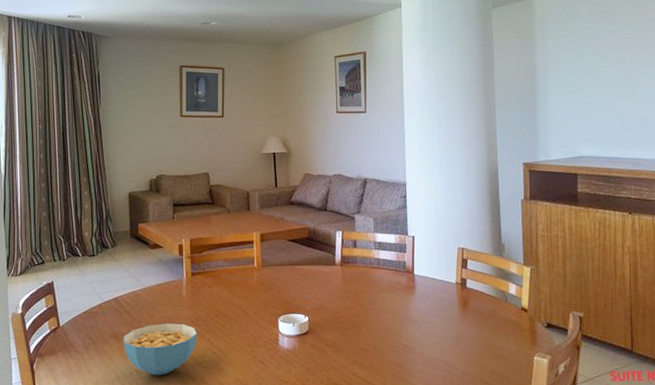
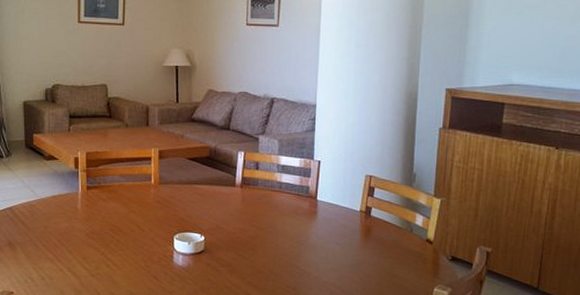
cereal bowl: present [124,323,198,375] -> none [18,235,92,284]

